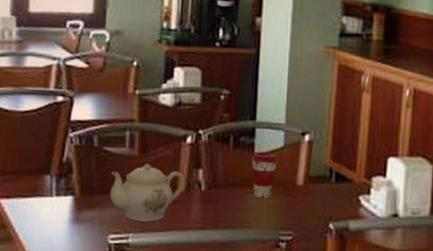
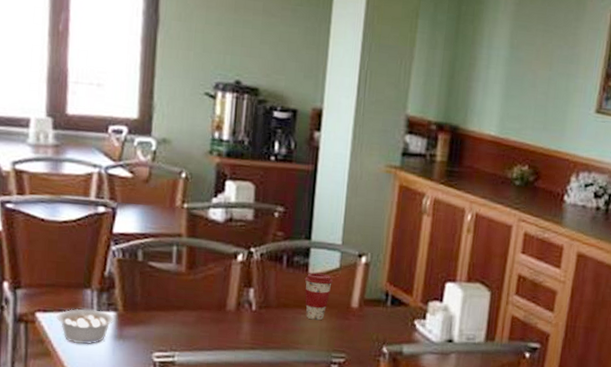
legume: none [18,194,71,229] -> present [56,309,114,345]
teapot: present [109,164,185,222] -> none [155,281,235,341]

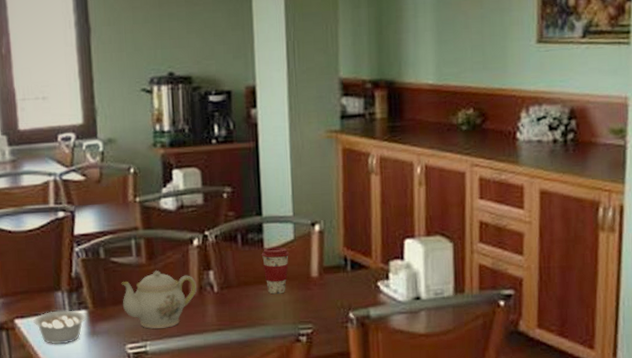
teapot: none [155,281,235,341] -> present [121,271,197,329]

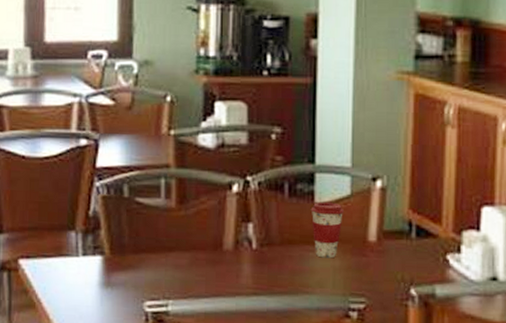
legume: present [33,310,86,345] -> none [40,253,100,294]
teapot: present [121,271,197,329] -> none [144,217,232,286]

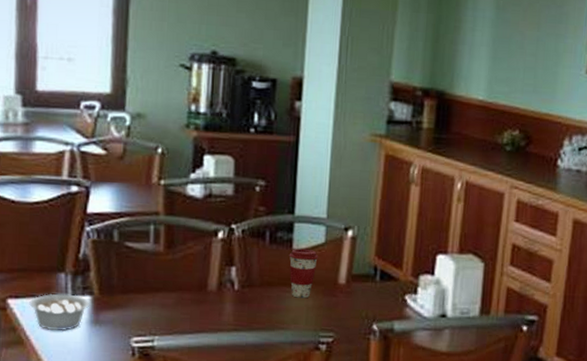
legume: none [40,253,100,294] -> present [29,293,89,332]

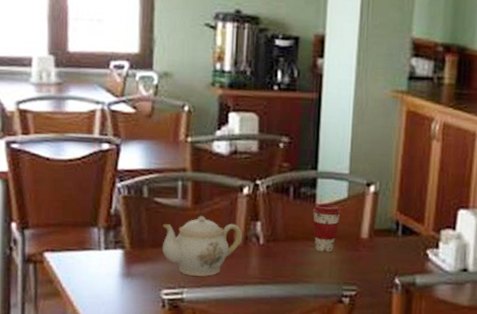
legume: present [29,293,89,332] -> none [65,247,121,284]
teapot: none [132,261,216,323] -> present [162,216,242,277]

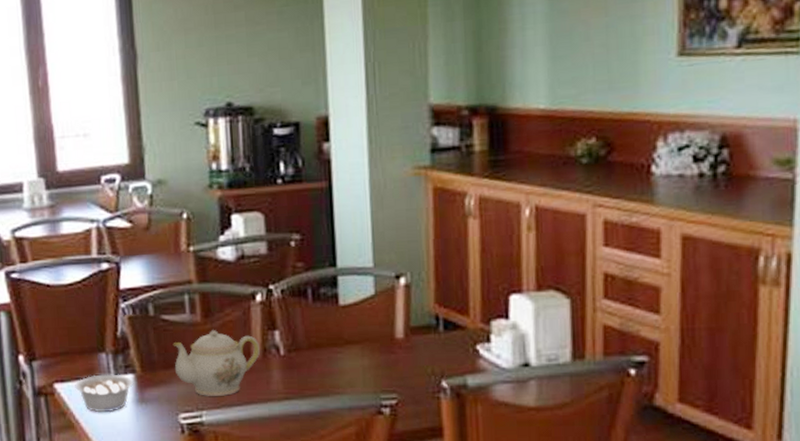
legume: none [65,247,121,284] -> present [75,374,133,413]
coffee cup: present [312,203,342,253] -> none [335,303,370,359]

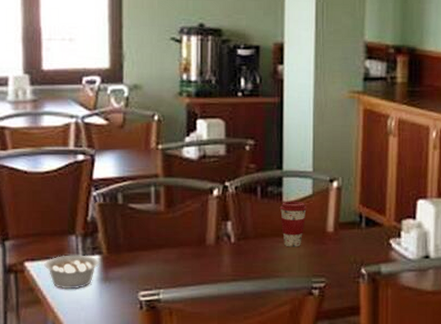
teapot: present [173,330,260,396] -> none [137,219,213,277]
coffee cup: none [335,303,370,359] -> present [279,201,308,247]

